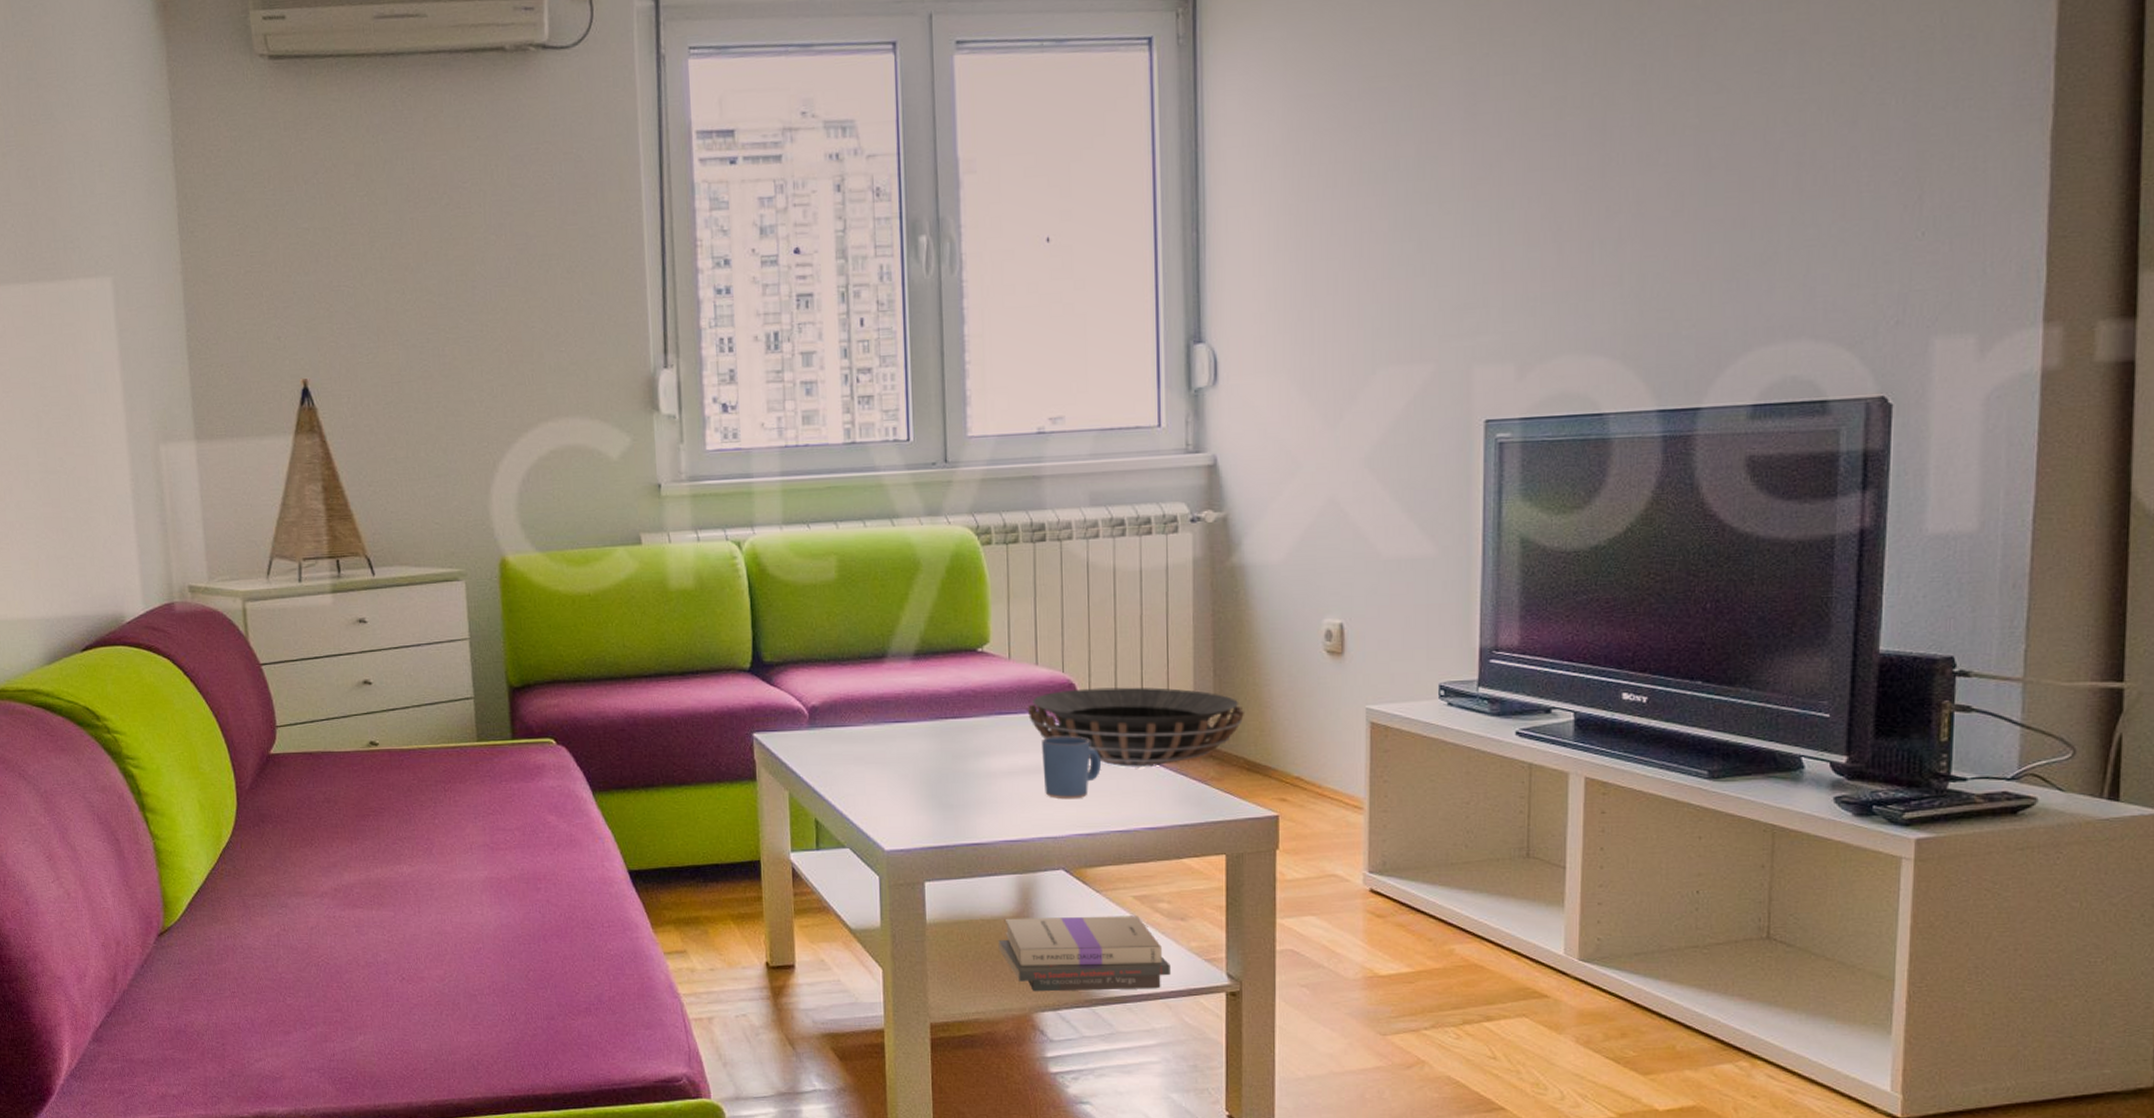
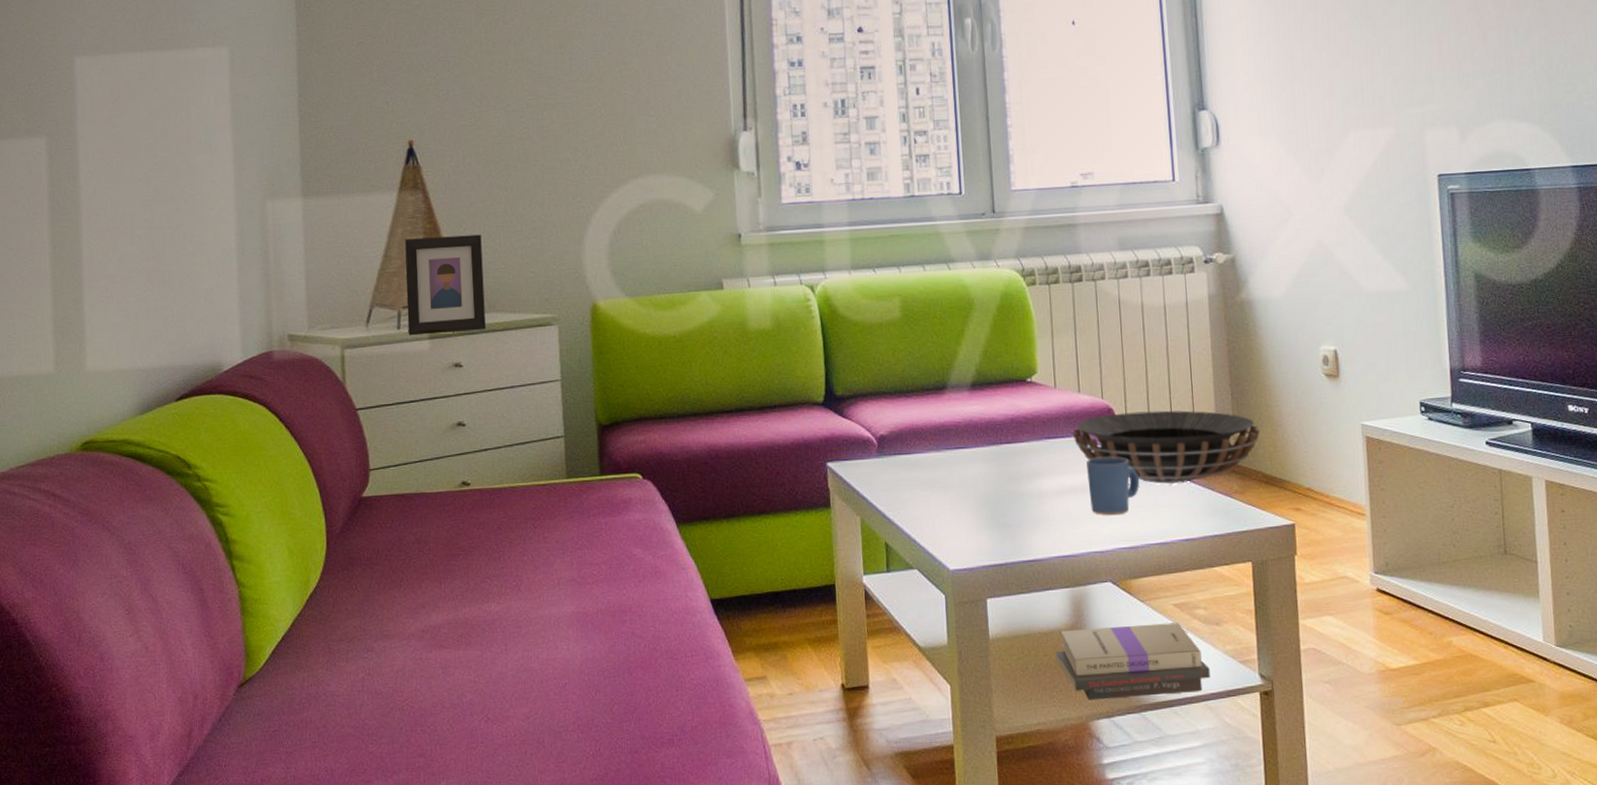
picture frame: none [303,482,390,589] -> present [405,234,486,336]

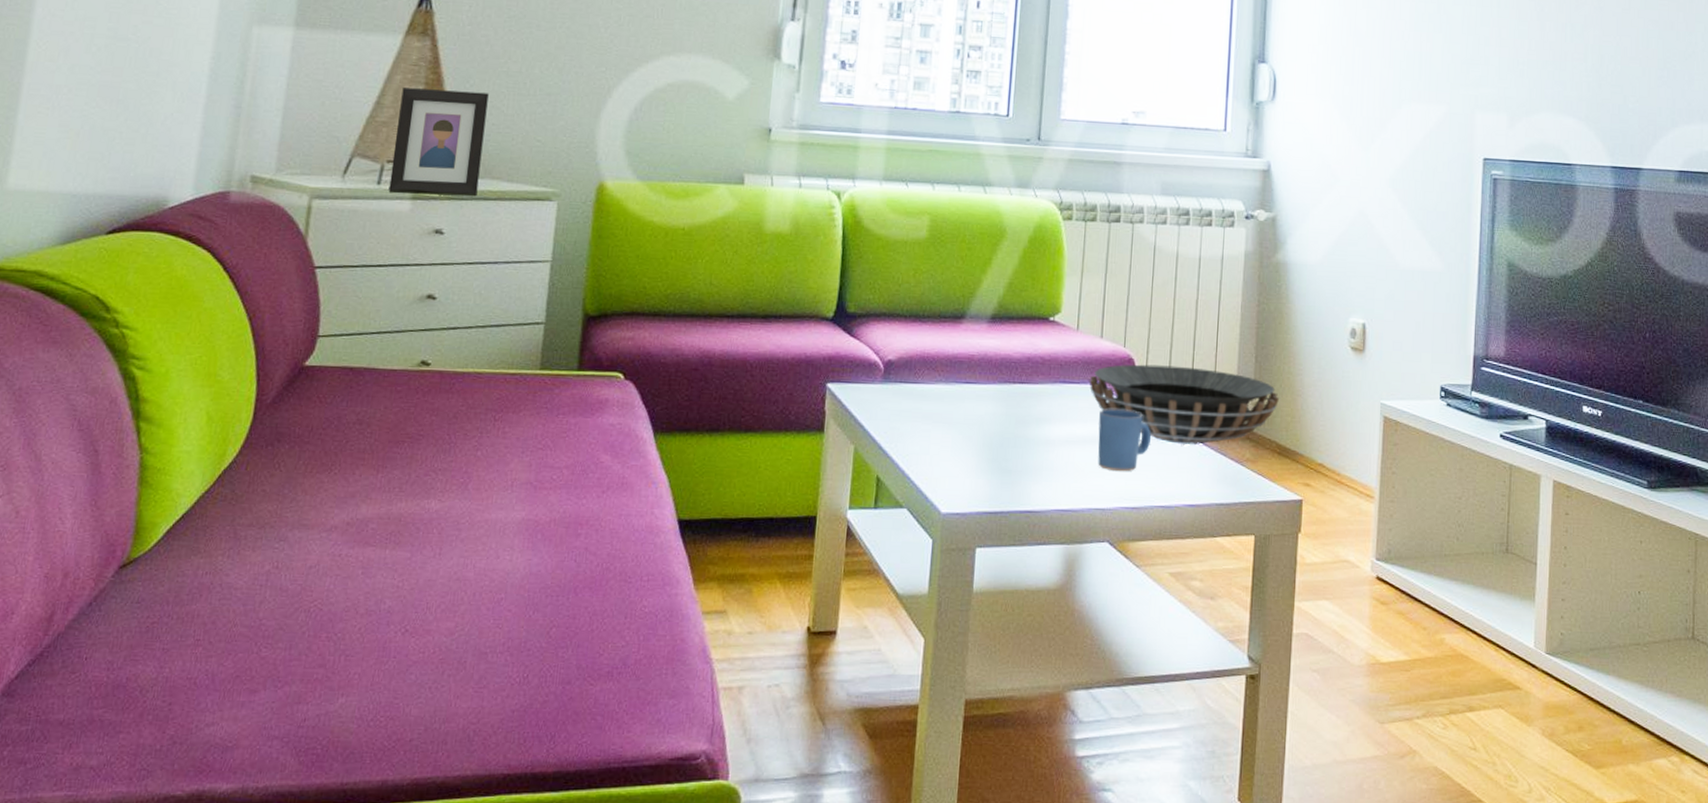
books: present [1055,622,1210,701] -> none [1039,590,1198,670]

